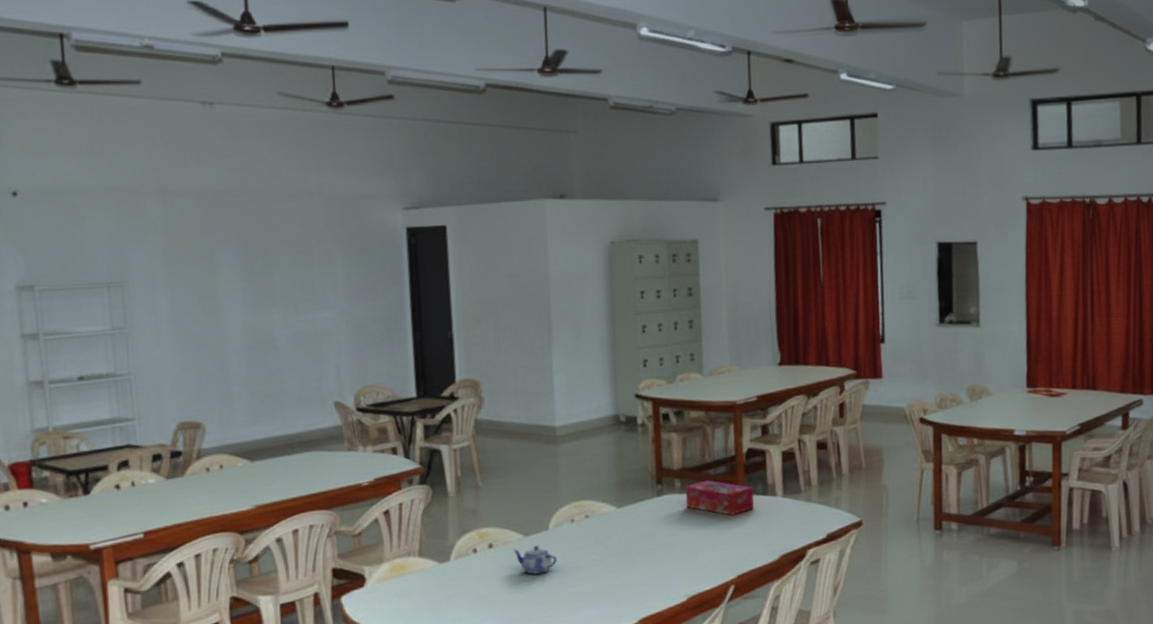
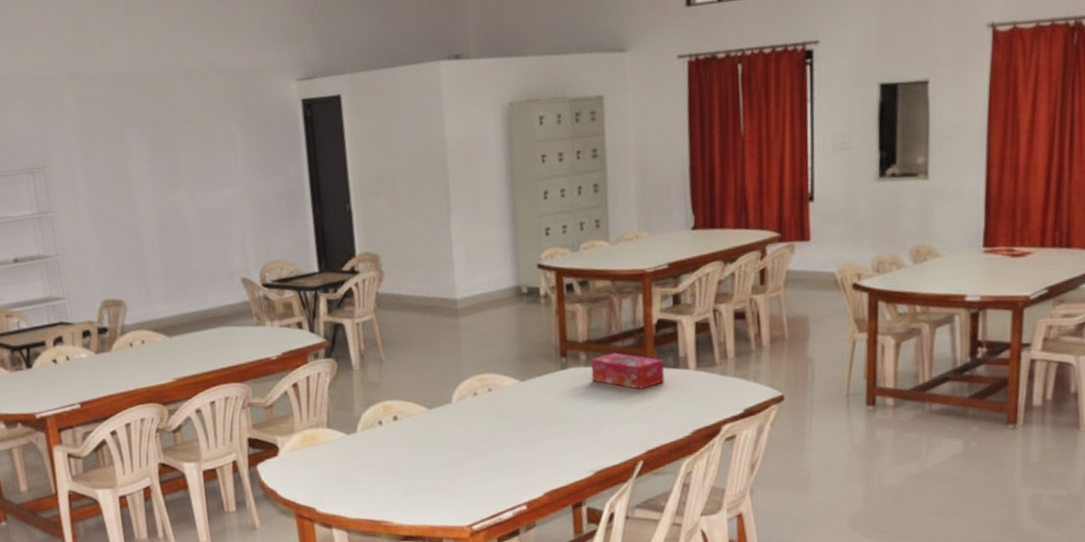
teapot: present [513,545,557,575] -> none [417,418,461,447]

